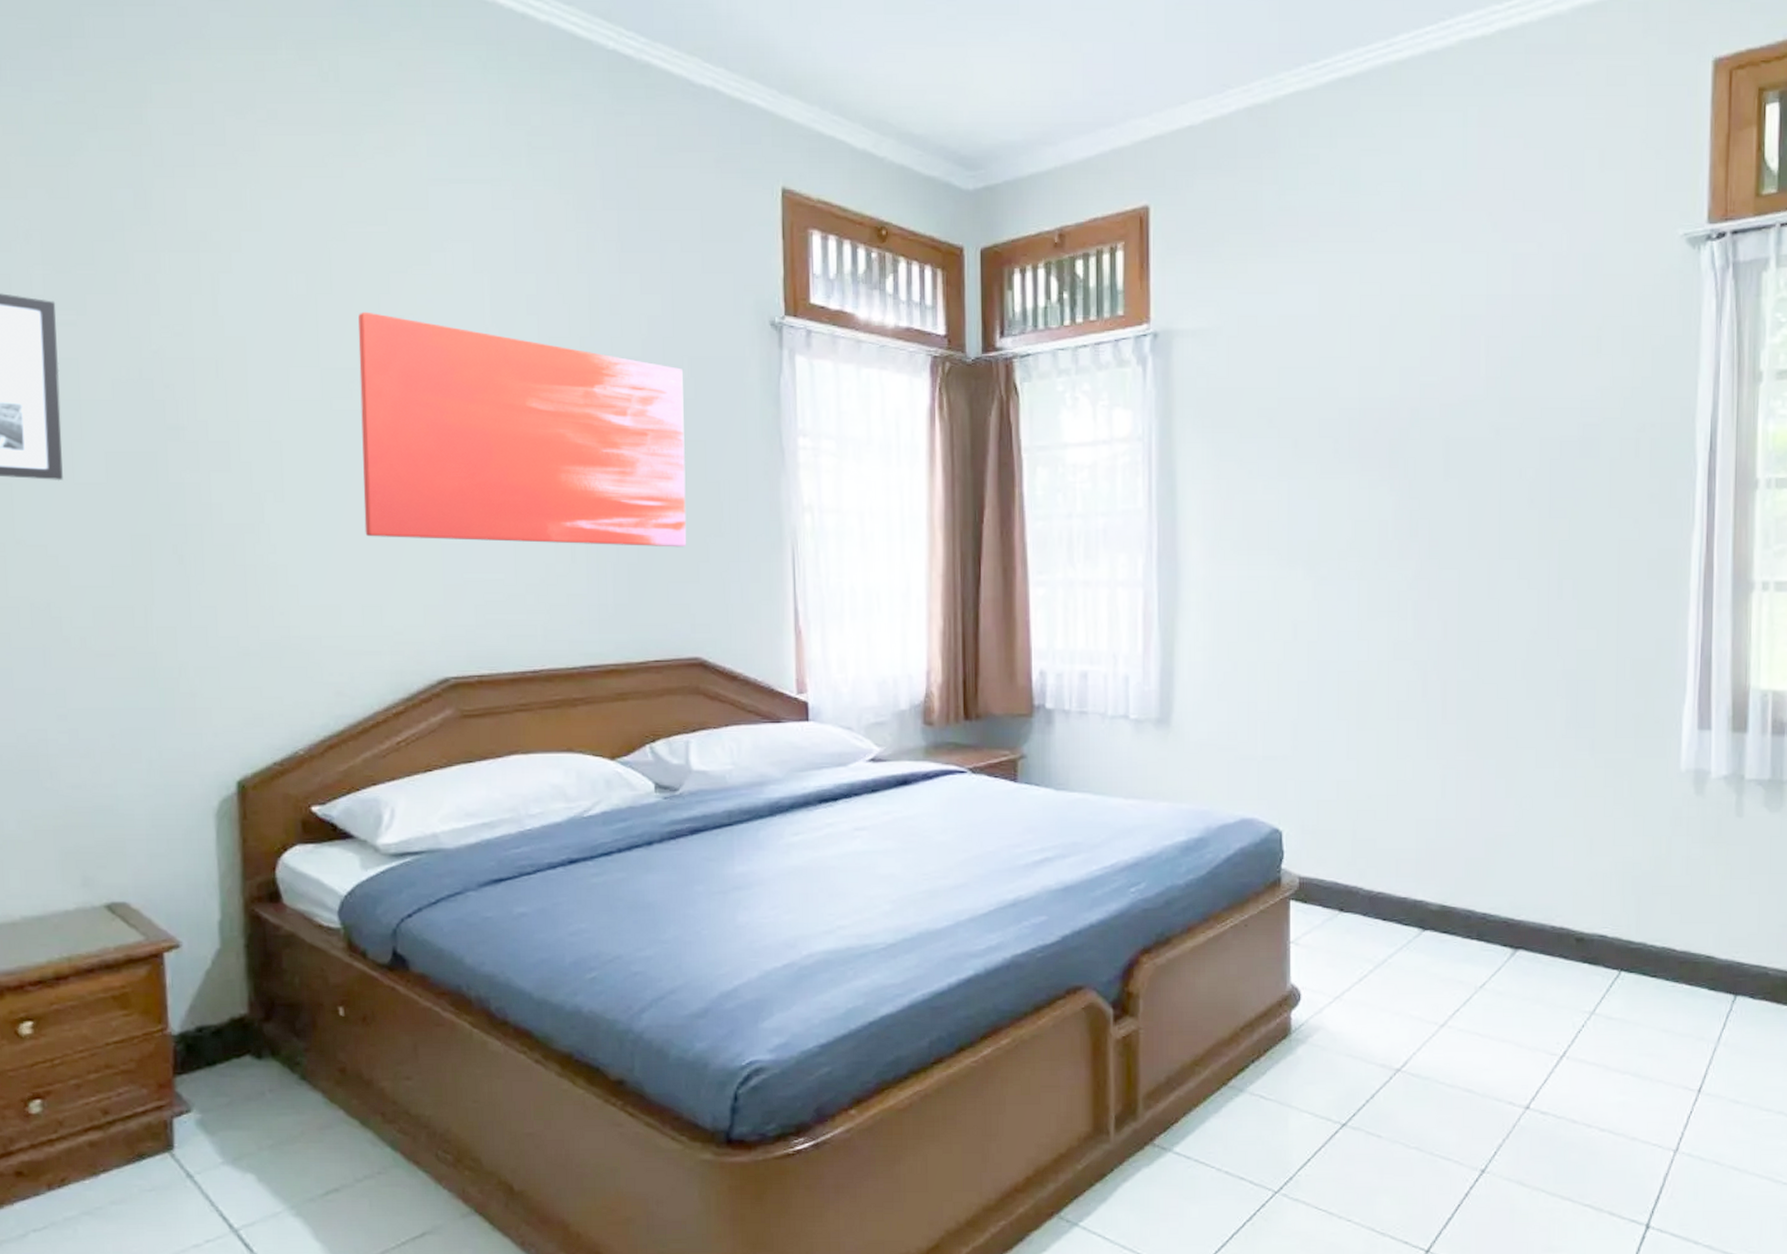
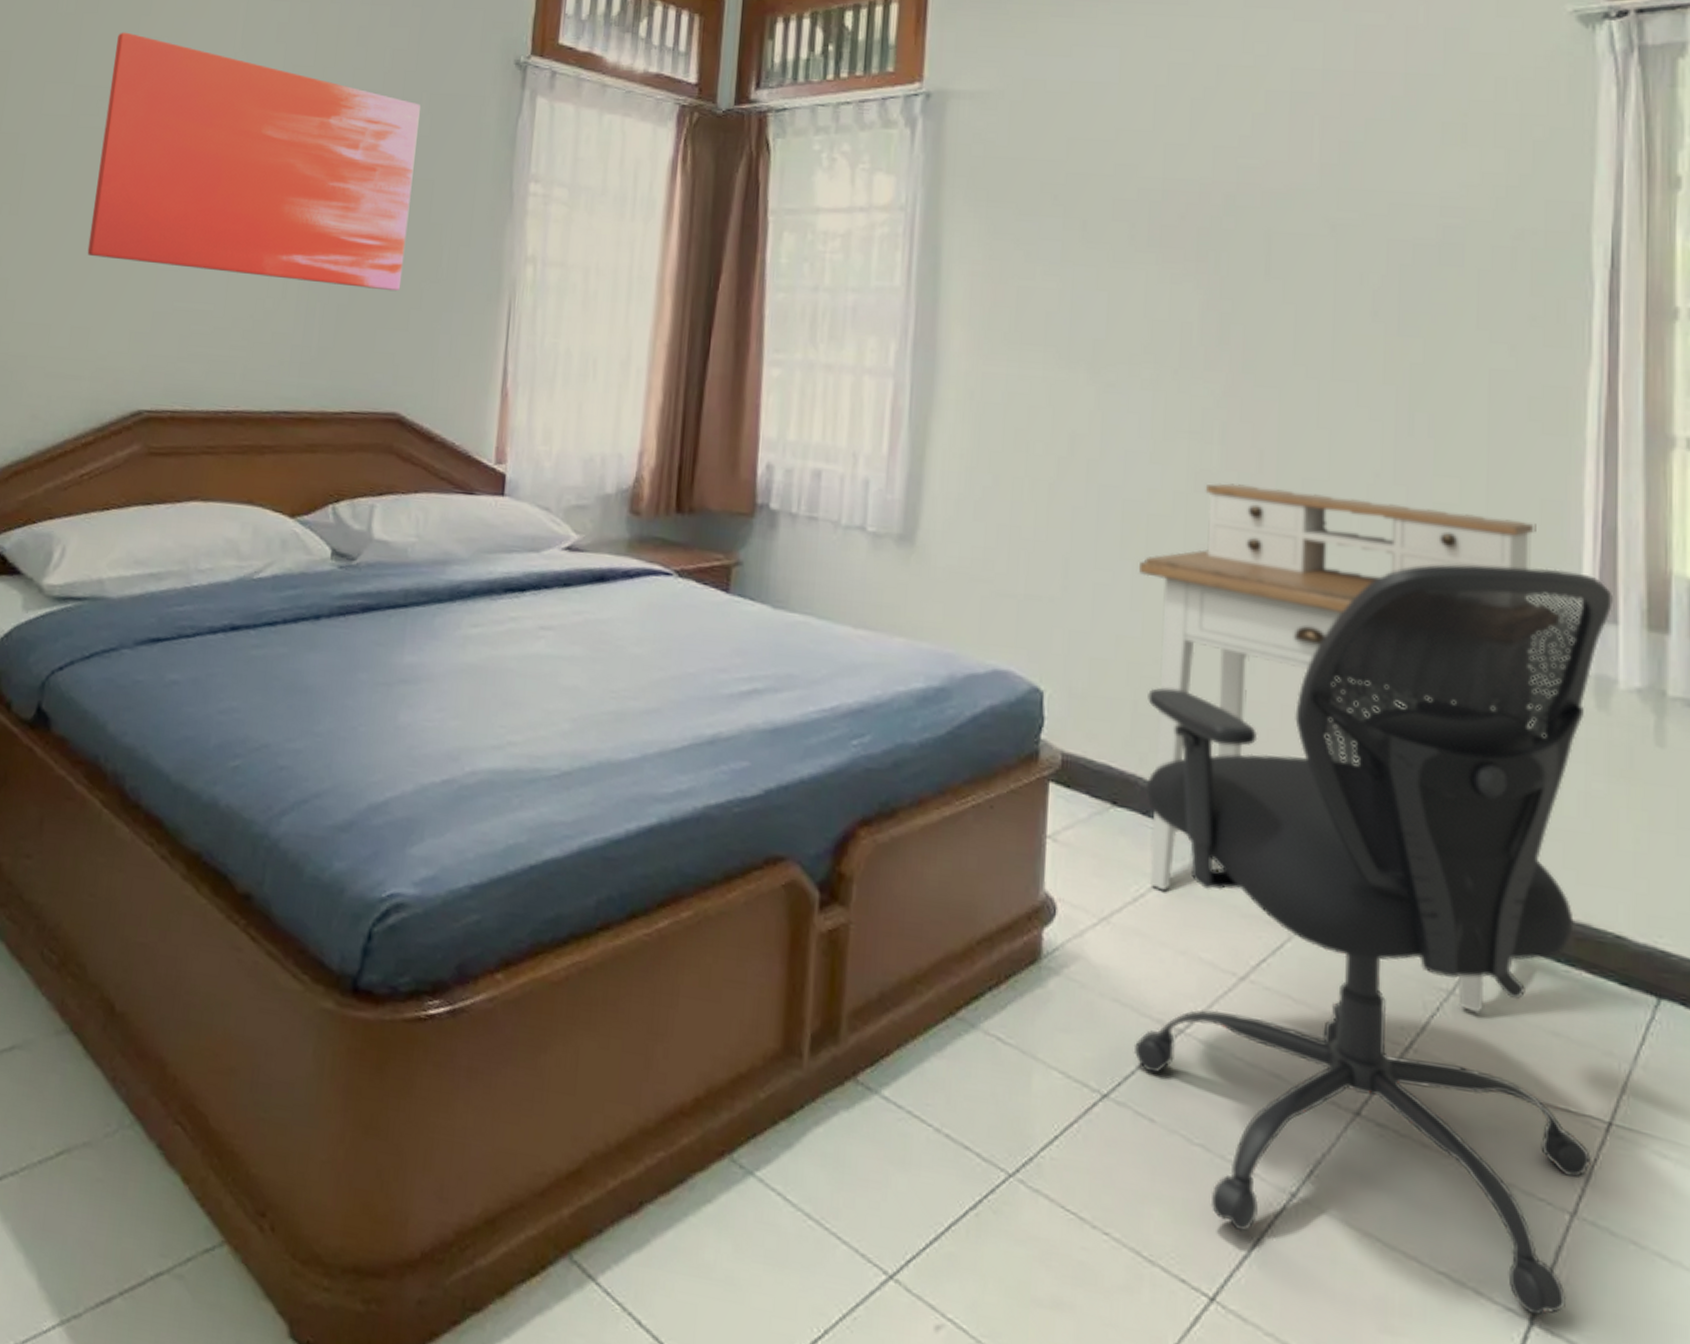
desk: none [1353,650,1669,1025] -> present [1139,482,1559,1014]
chair: none [1363,692,1708,1222] -> present [1133,564,1613,1316]

